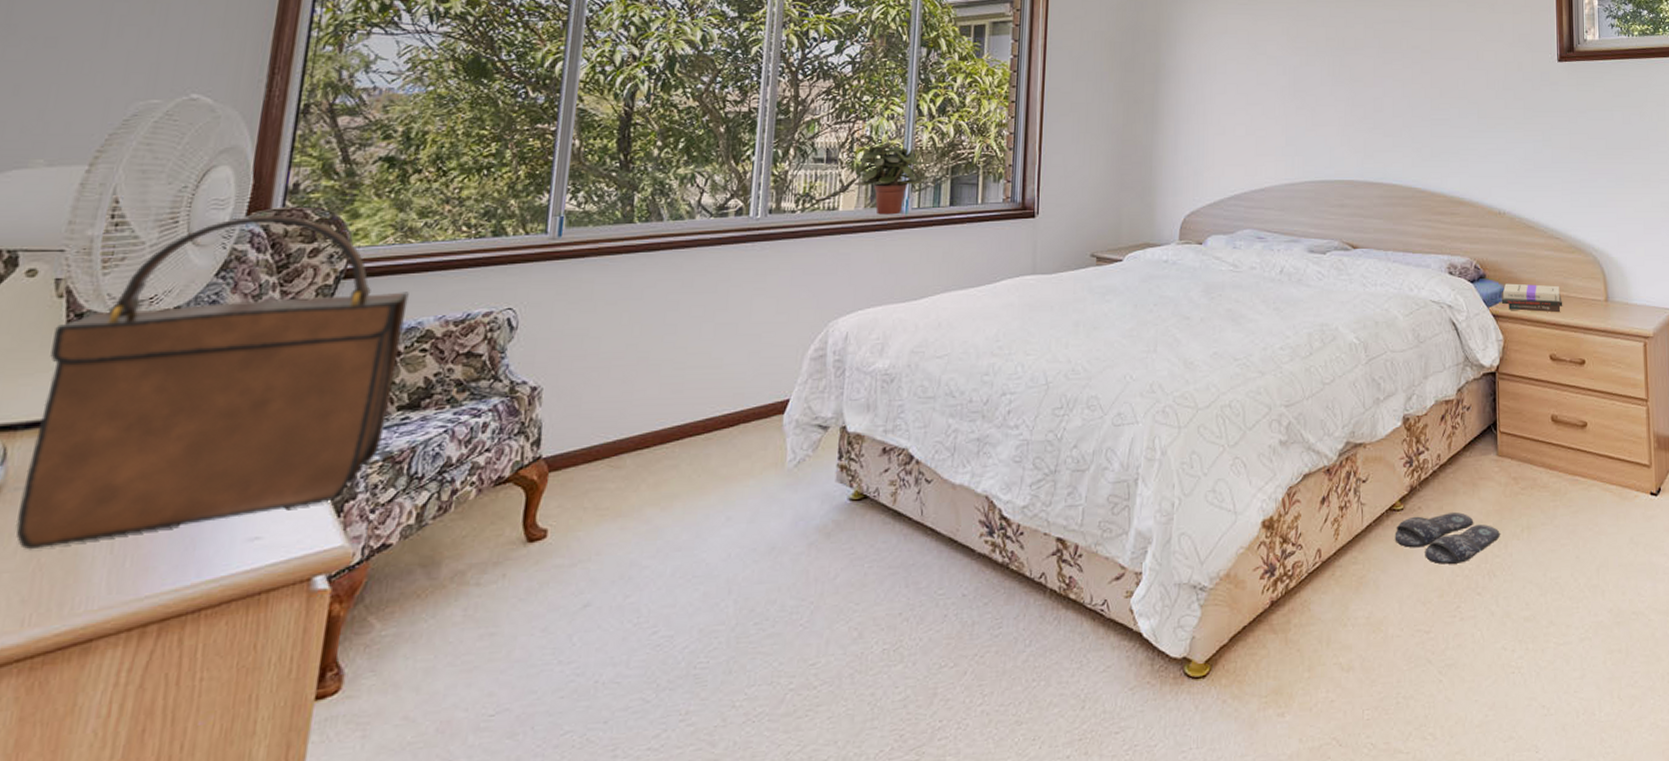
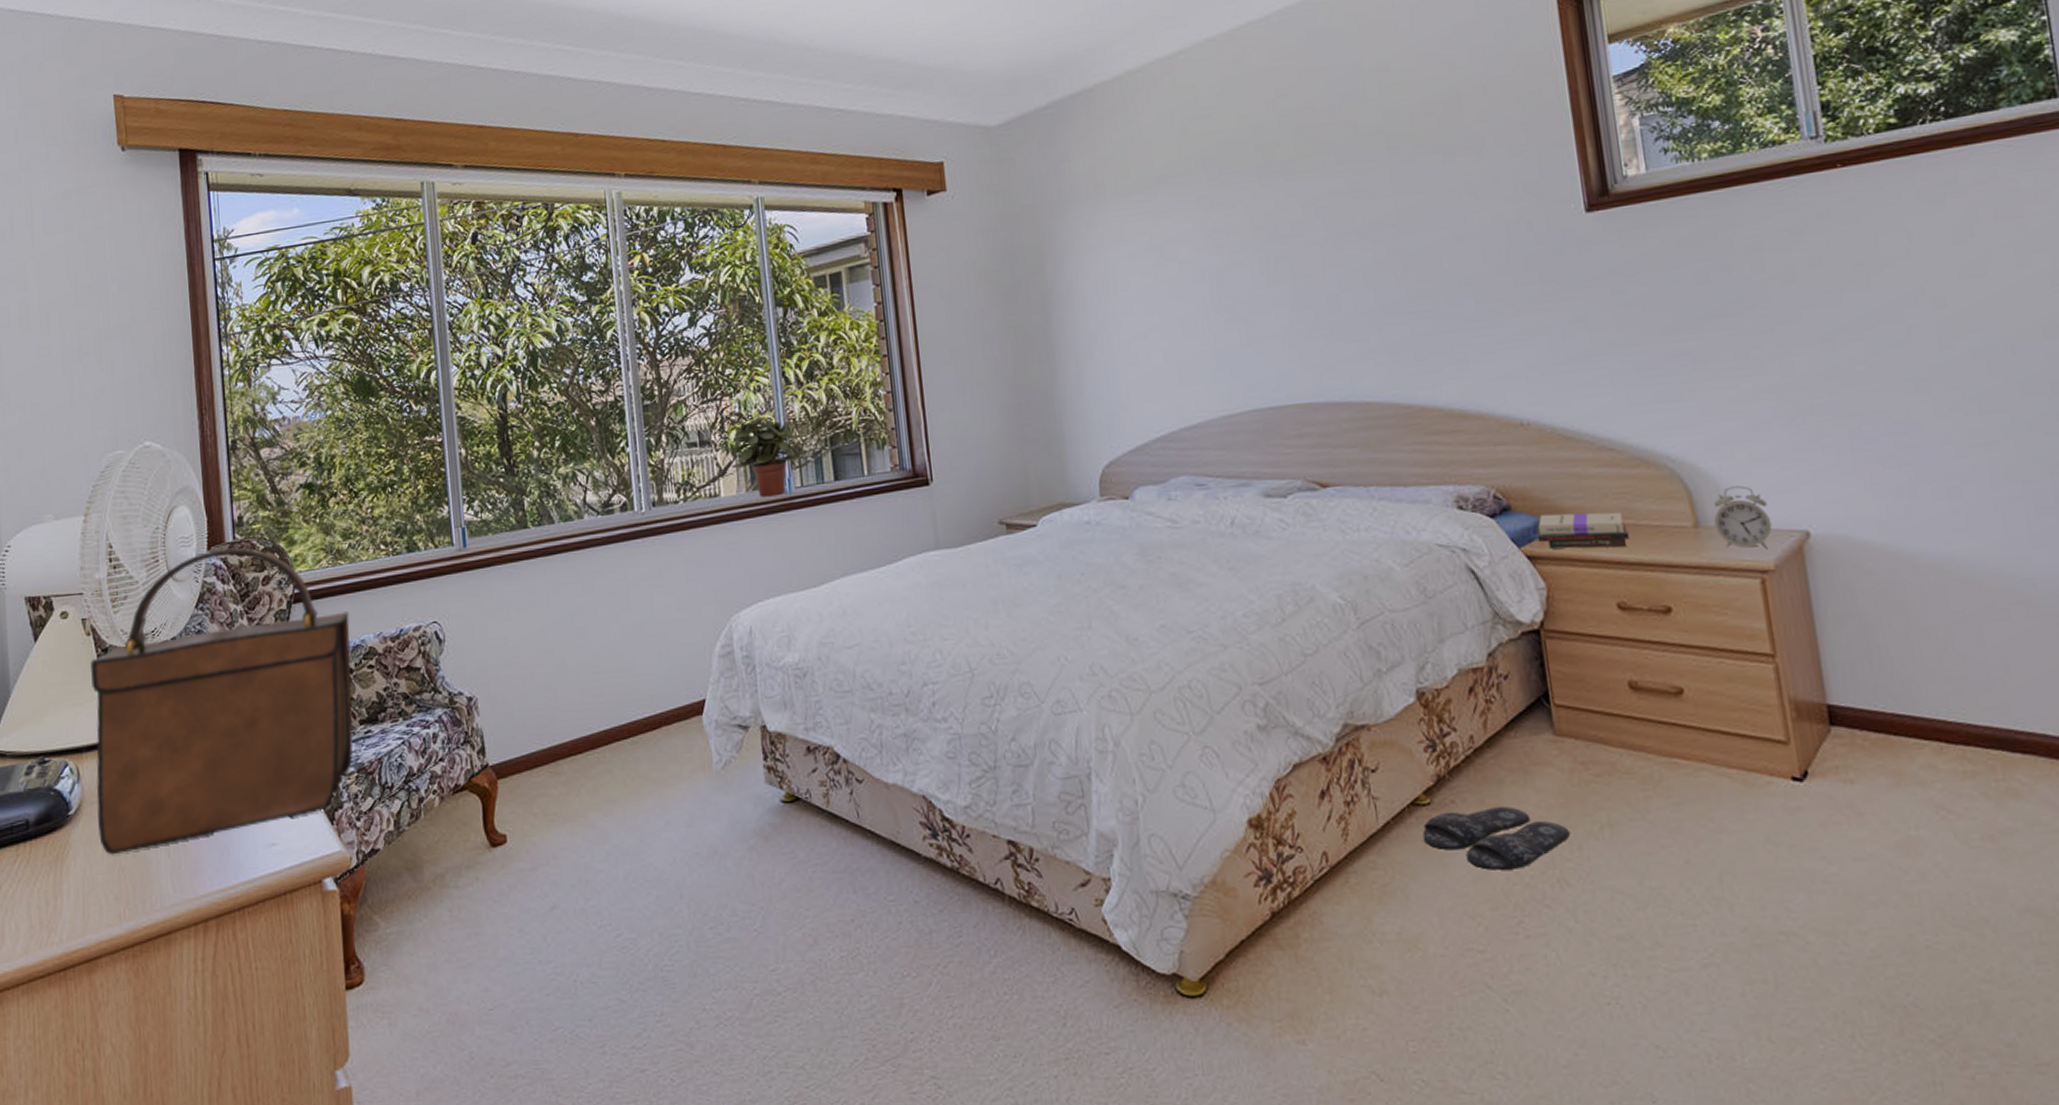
alarm clock: none [1618,273,1654,320] -> present [1713,485,1772,548]

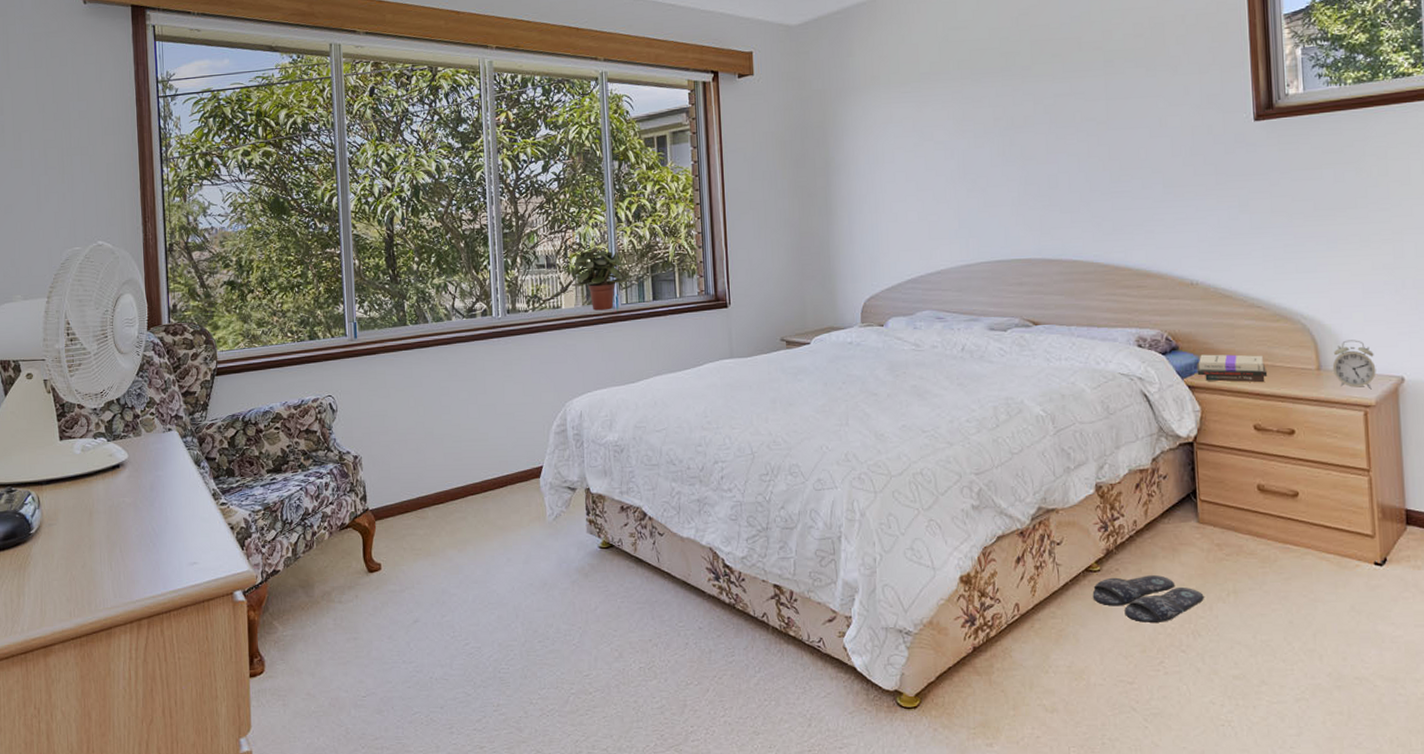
handbag: present [90,547,353,855] -> none [50,329,262,566]

